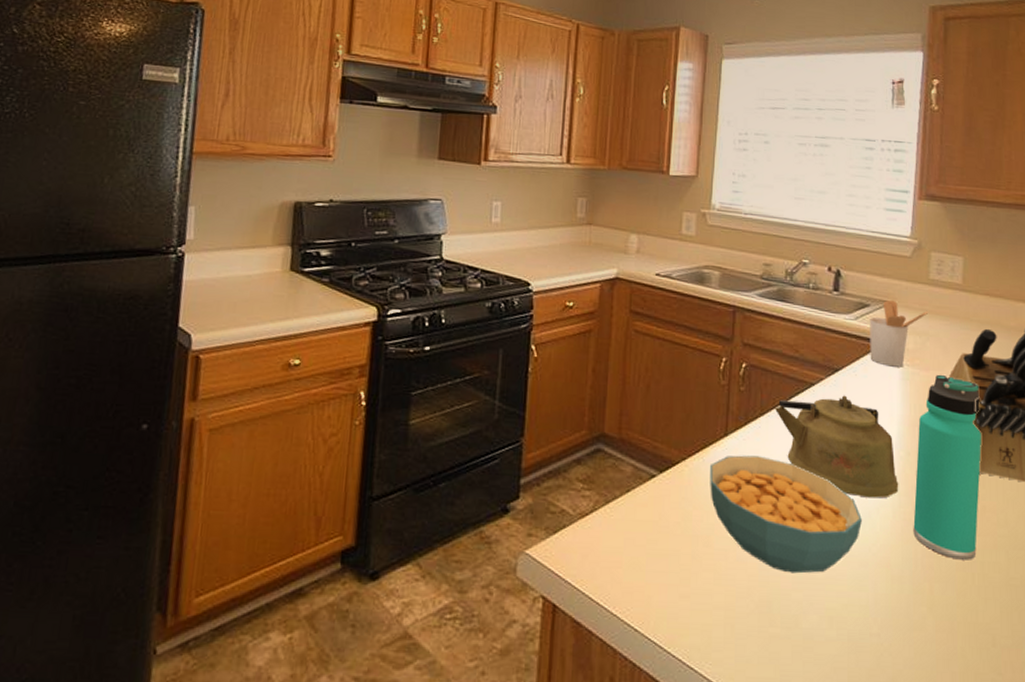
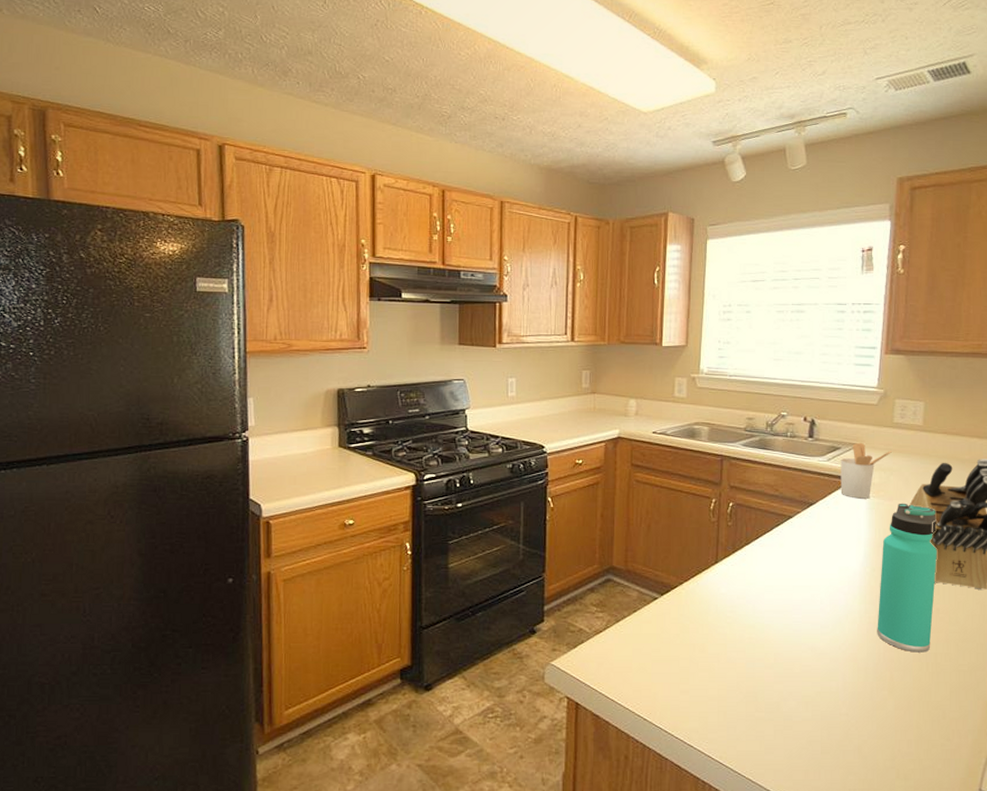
cereal bowl: present [710,455,862,574] -> none [704,578,833,670]
kettle: present [774,395,899,498] -> none [757,524,865,607]

